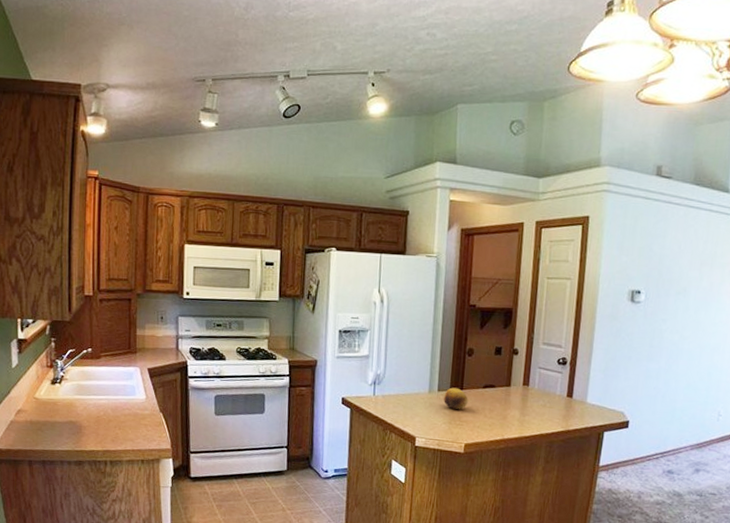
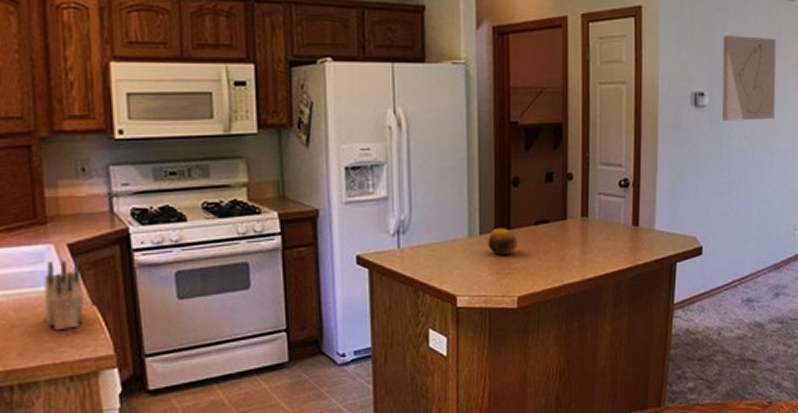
knife block: none [130,379,155,428] -> present [44,260,84,331]
wall art: none [656,243,714,318] -> present [722,35,777,121]

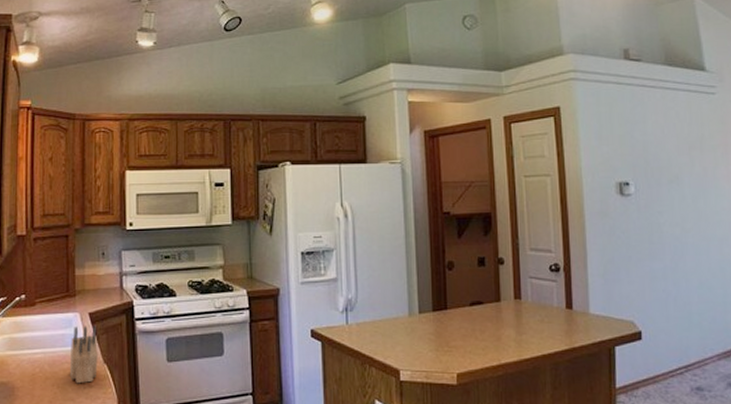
fruit: present [488,228,518,255] -> none [427,308,455,333]
wall art: present [722,35,777,121] -> none [643,128,706,208]

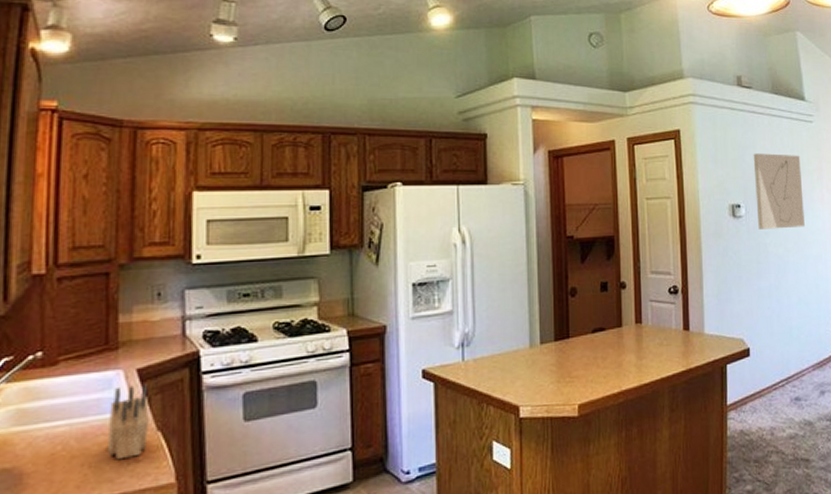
wall art: none [643,128,706,208] -> present [753,153,805,229]

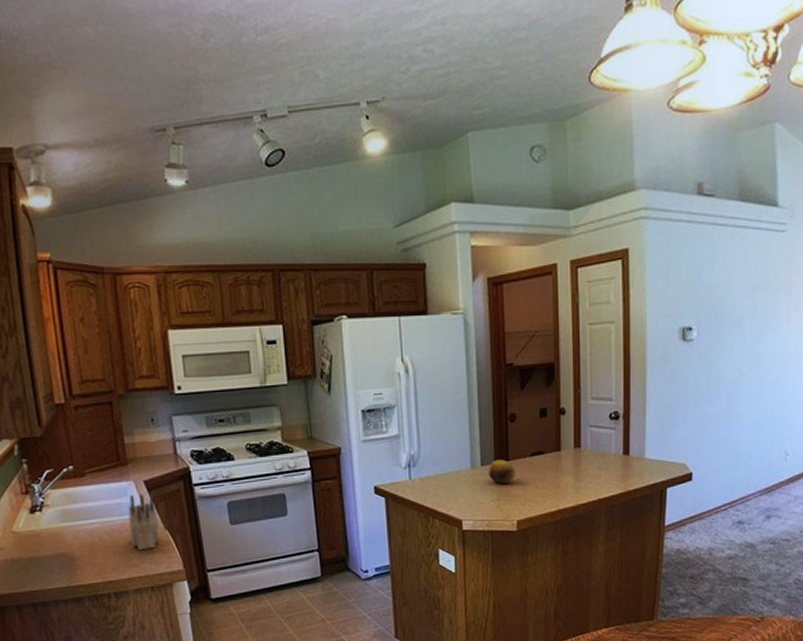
fruit: none [548,337,577,363] -> present [489,459,516,484]
wall art: present [753,153,805,229] -> none [710,270,766,353]

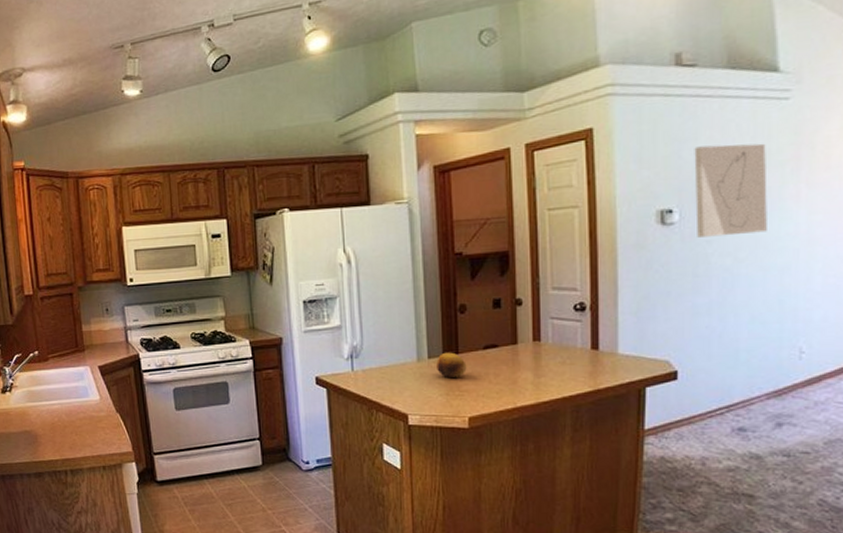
knife block: present [128,493,159,551] -> none [84,378,111,432]
wall art: none [710,270,766,353] -> present [694,143,767,238]

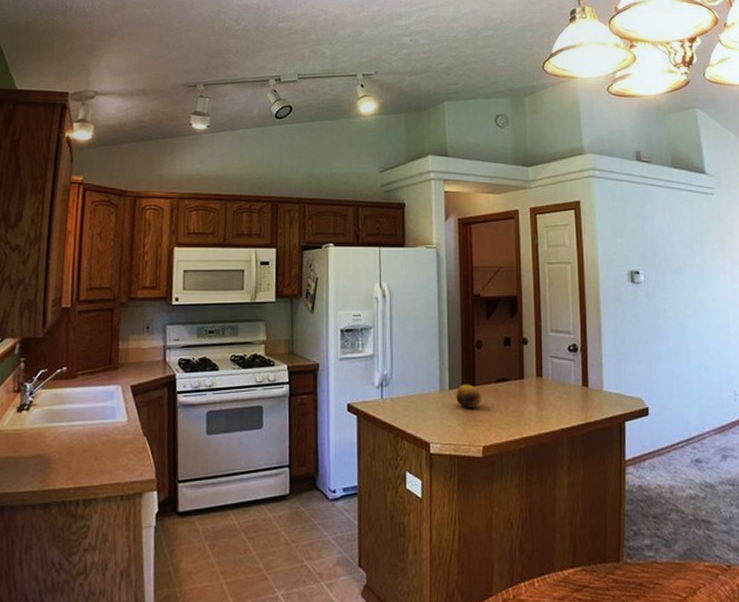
wall art: present [694,143,767,238] -> none [652,223,705,296]

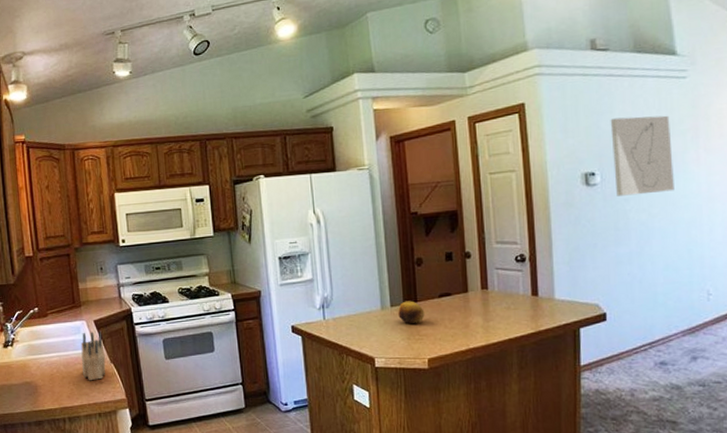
knife block: none [109,398,138,457] -> present [80,331,106,381]
wall art: none [652,223,705,296] -> present [610,115,674,196]

